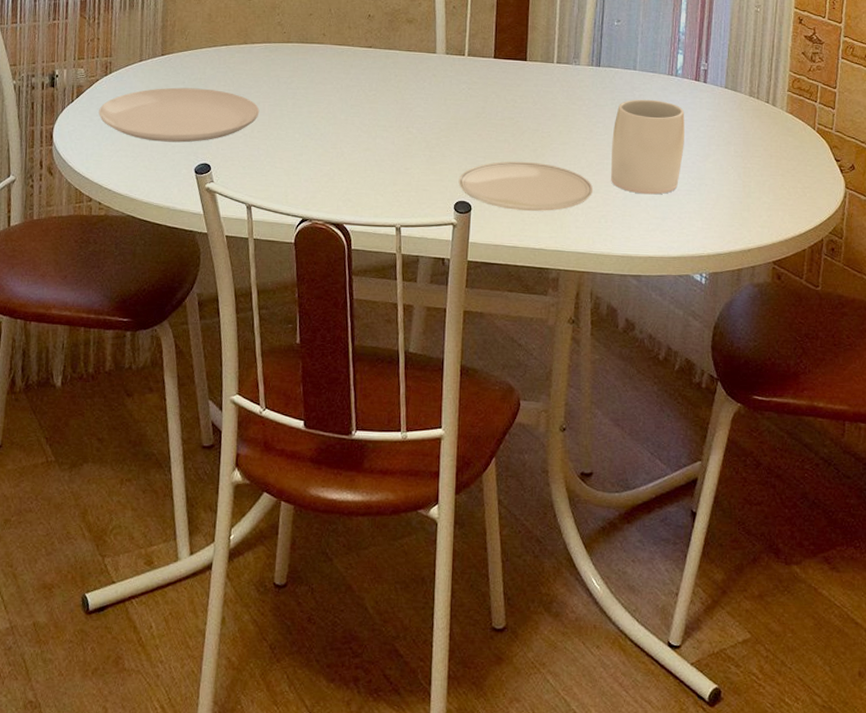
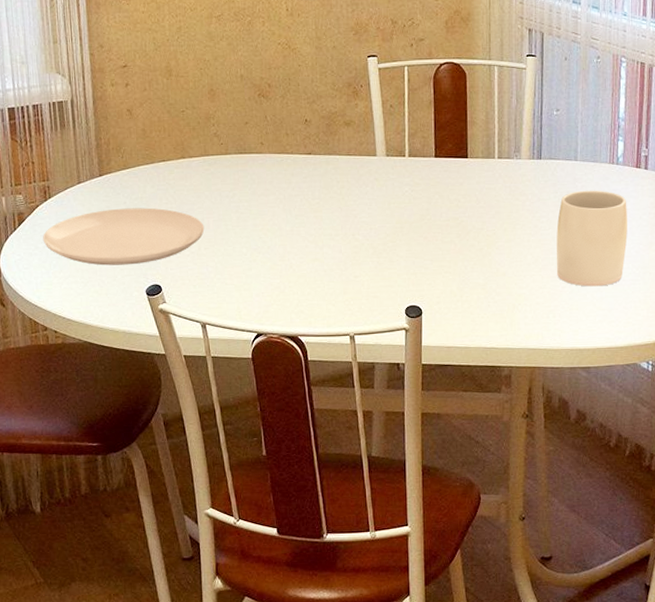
plate: present [458,161,593,211] -> none [407,261,540,311]

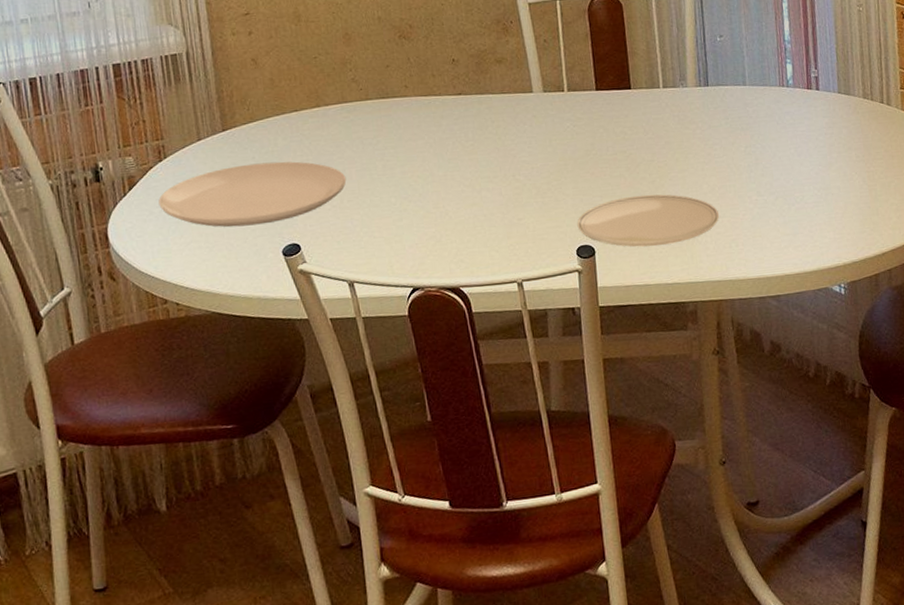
plate: none [407,261,540,311] -> present [577,194,719,247]
mug: present [556,190,628,287] -> none [731,113,806,213]

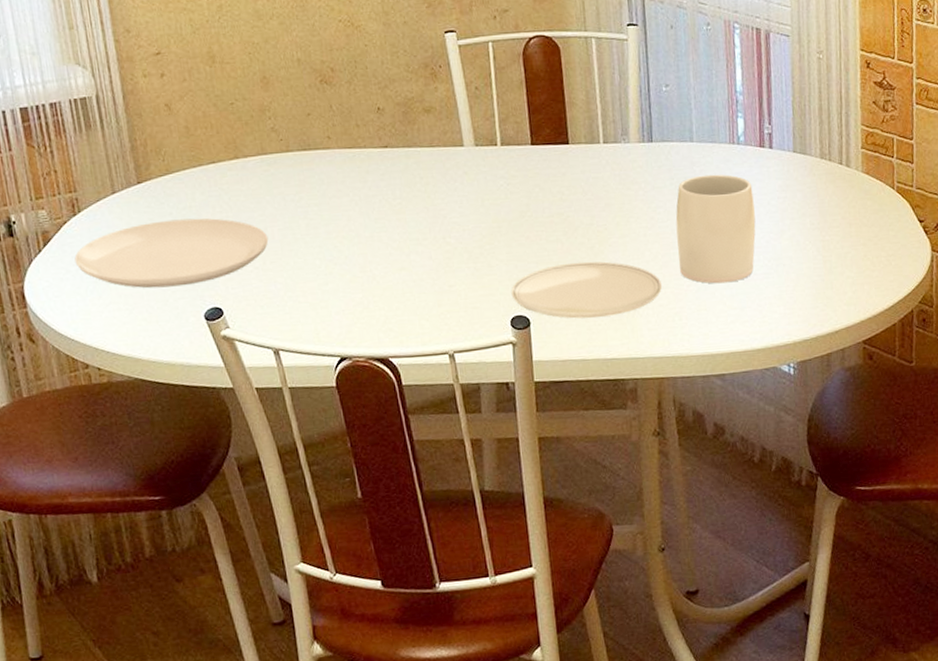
mug: none [731,113,806,213] -> present [675,174,756,284]

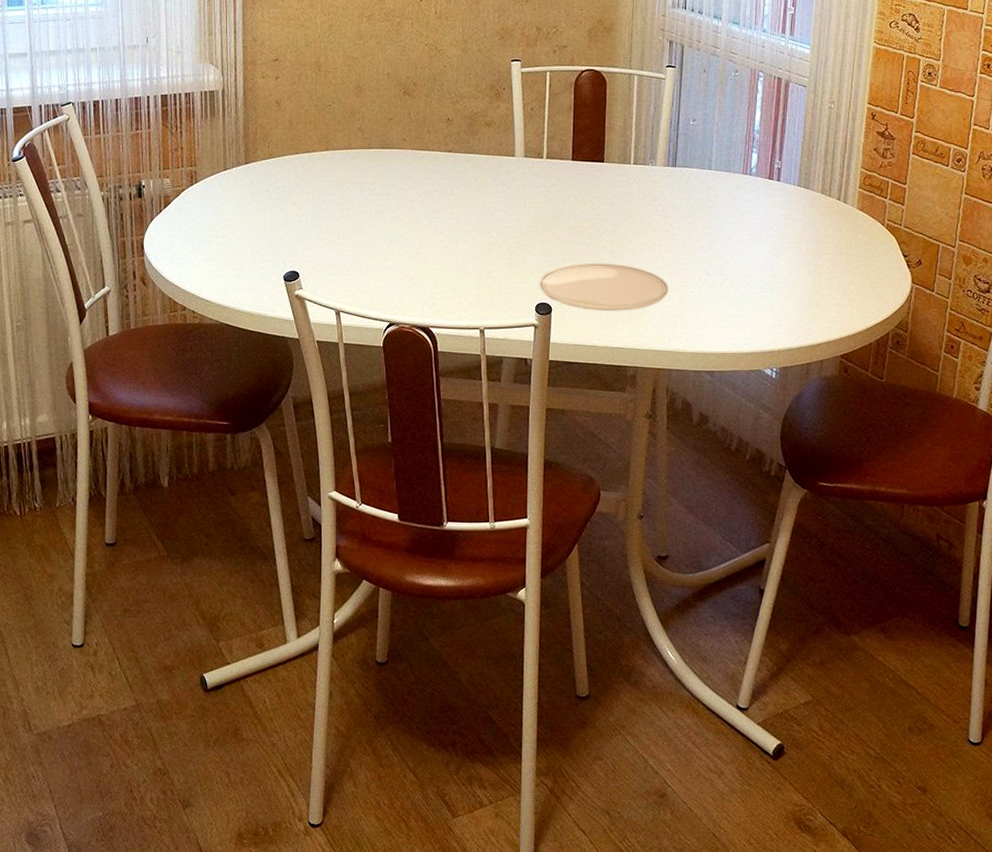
plate: present [74,218,269,288] -> none [187,196,344,251]
mug: present [675,174,756,284] -> none [686,199,758,293]

